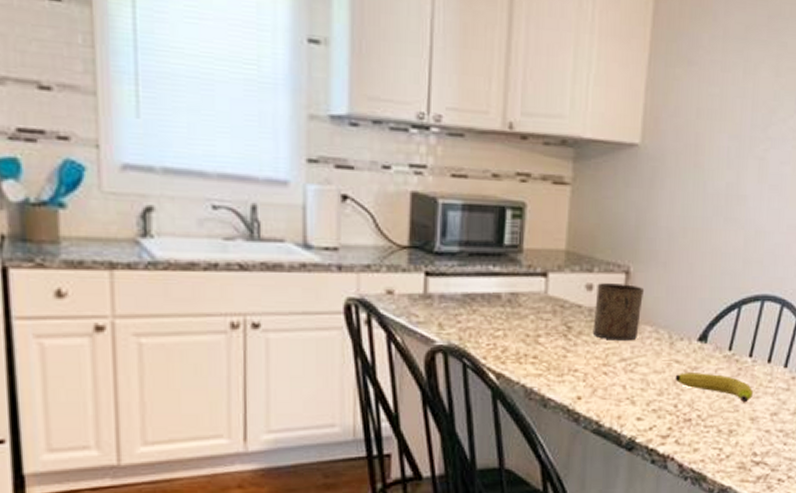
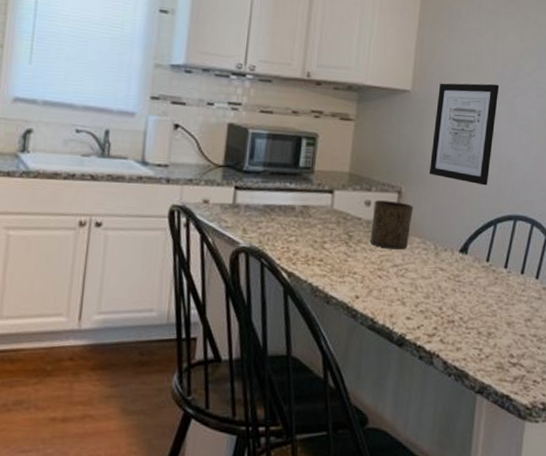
wall art: none [662,133,748,261] -> present [429,83,500,186]
fruit: present [675,373,753,402] -> none [440,279,508,308]

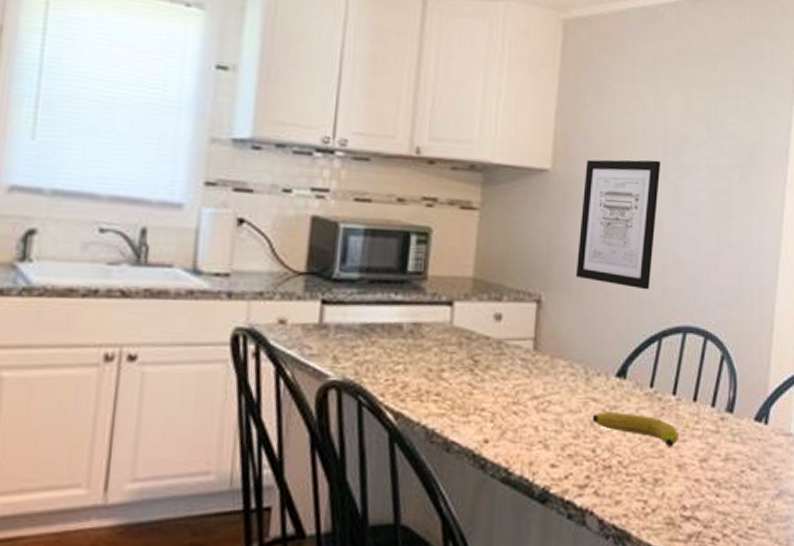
cup: present [370,200,414,250] -> none [501,313,558,376]
fruit: none [440,279,508,308] -> present [592,412,678,446]

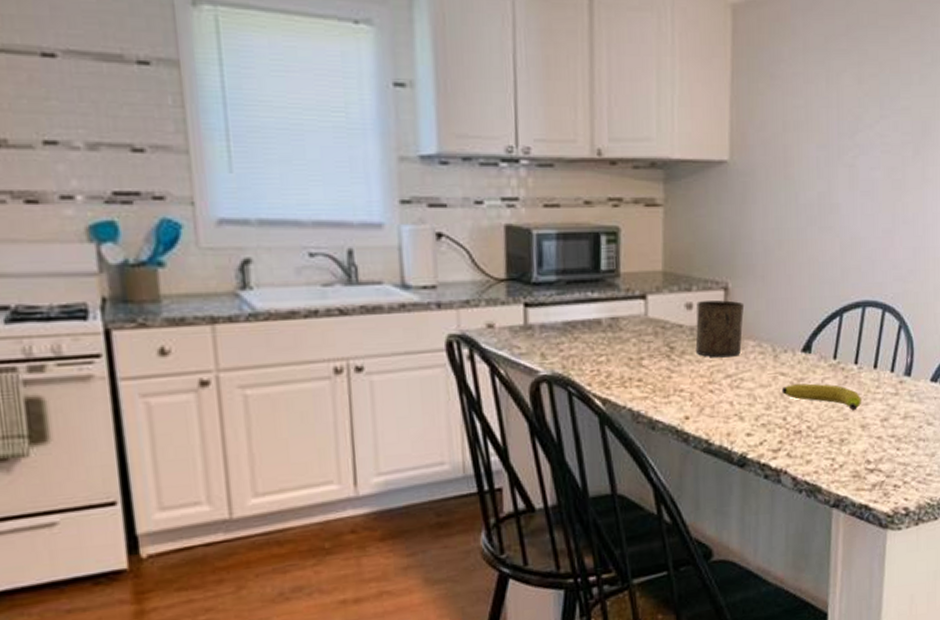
cup: none [501,313,558,376] -> present [695,300,745,358]
wall art: present [575,159,661,290] -> none [758,143,836,270]

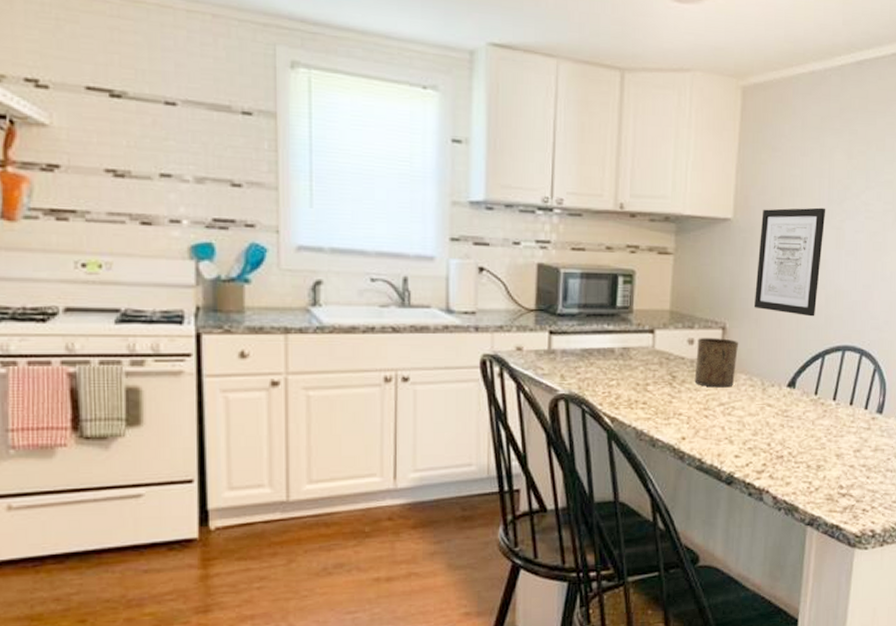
wall art: none [758,143,836,270] -> present [753,207,826,317]
fruit: present [781,383,861,410] -> none [767,415,837,440]

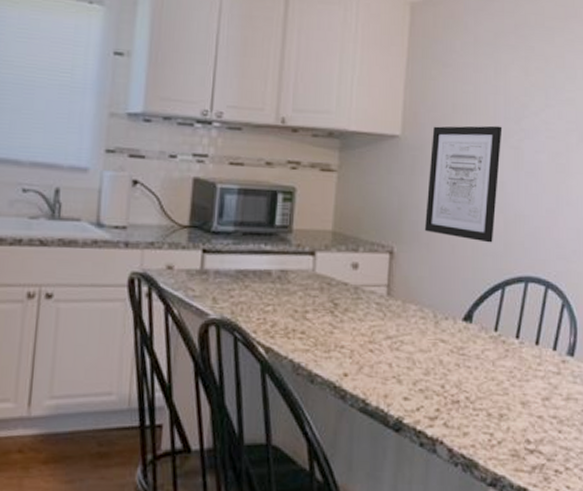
cup: present [694,338,739,388] -> none [358,262,408,319]

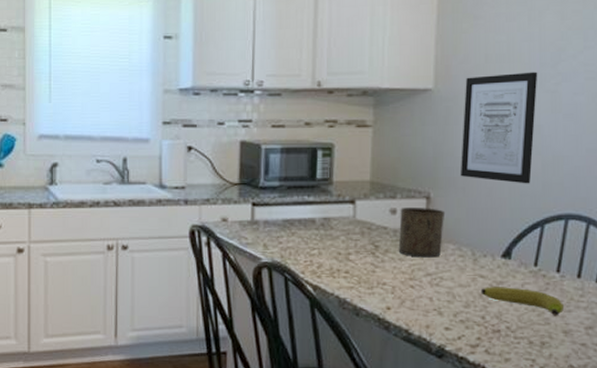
cup: none [358,262,408,319] -> present [398,208,445,258]
fruit: none [441,352,522,385] -> present [480,287,564,315]

